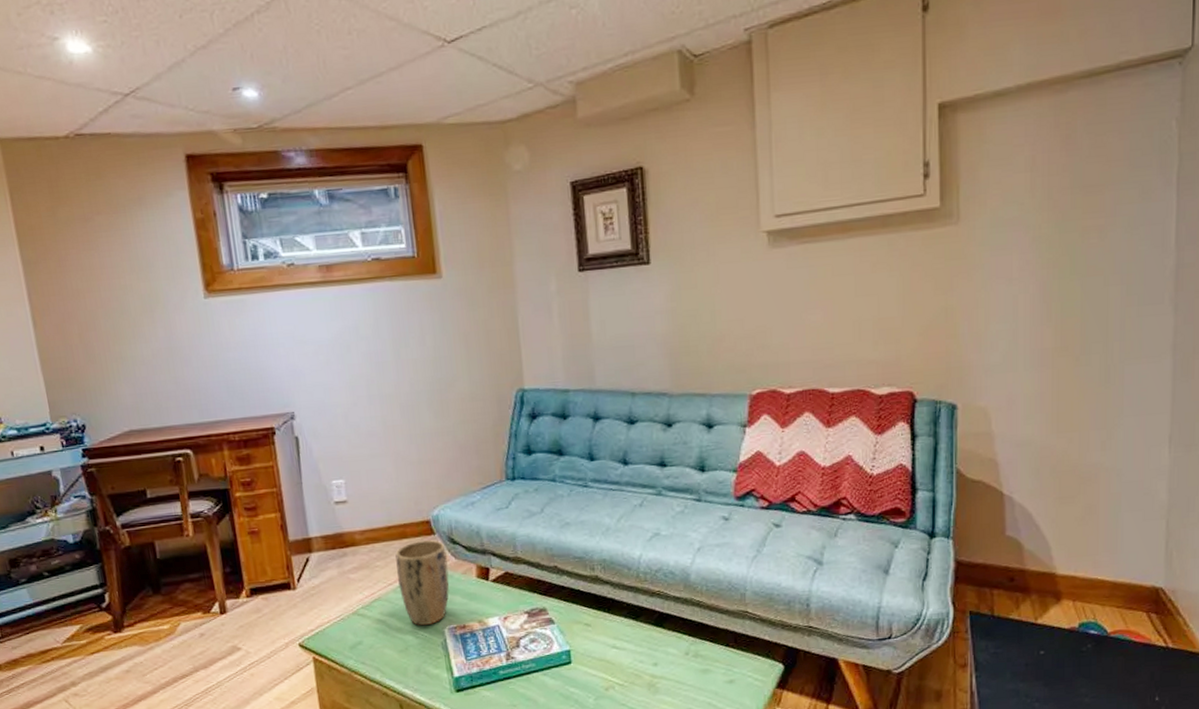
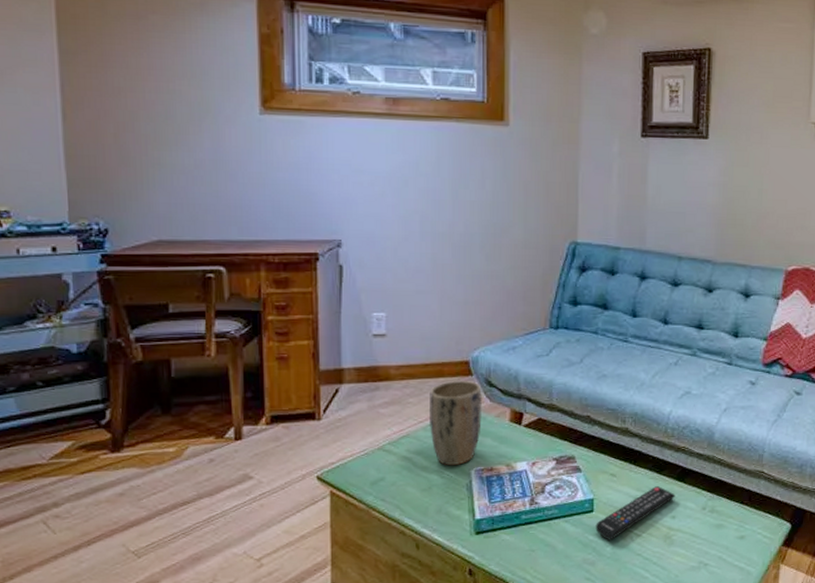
remote control: none [575,633,655,692] -> present [595,486,675,540]

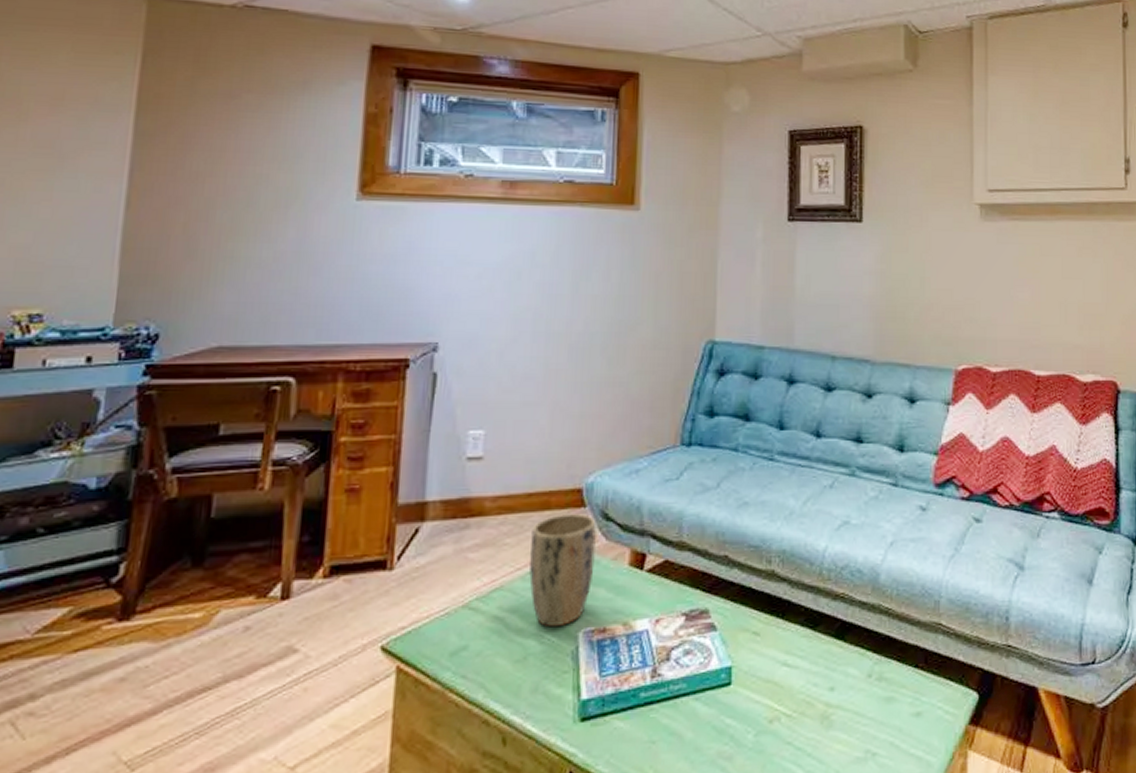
remote control: present [595,486,675,540] -> none [734,647,834,724]

